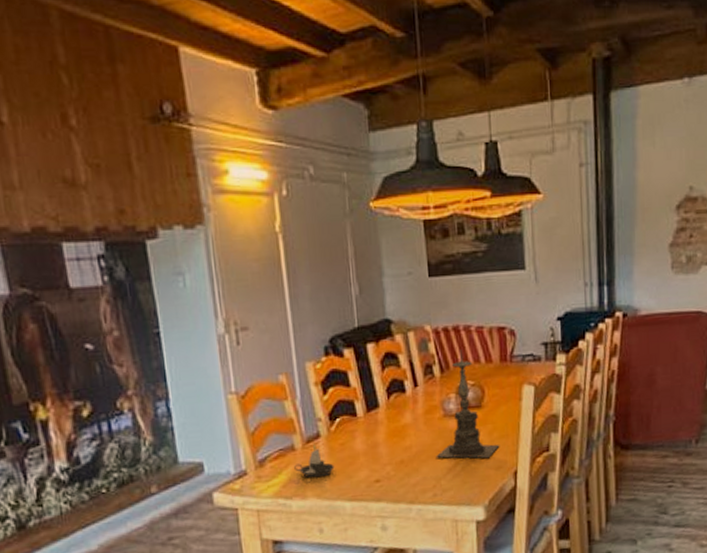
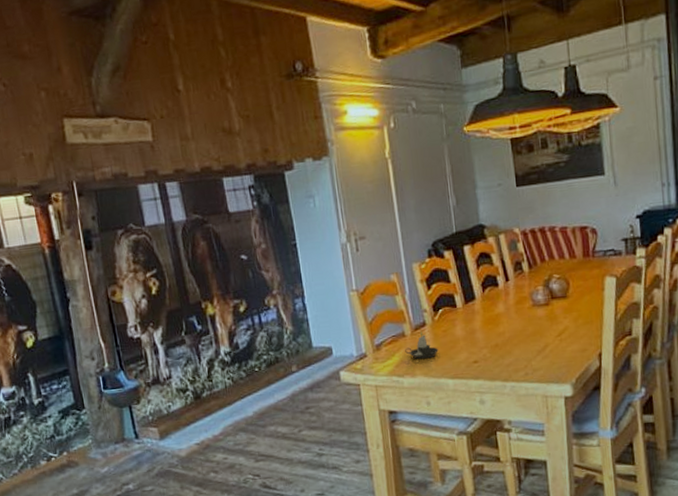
candle holder: present [436,349,500,459] -> none [526,248,585,342]

